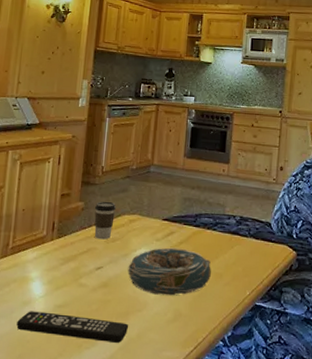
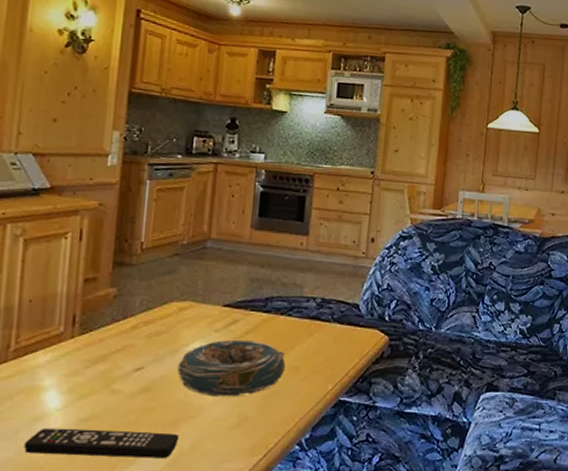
coffee cup: present [94,201,117,240] -> none [131,285,162,334]

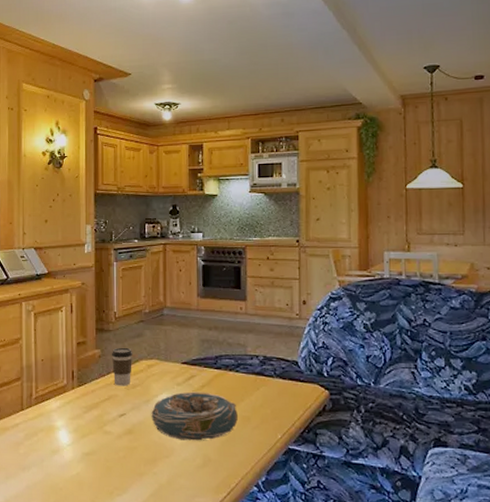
remote control: present [24,428,180,459] -> none [48,459,158,489]
coffee cup: none [131,285,162,334] -> present [112,347,133,386]

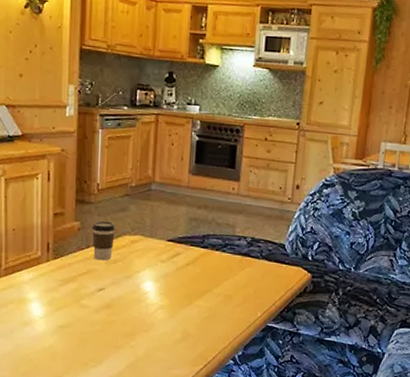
decorative bowl: present [151,391,238,441] -> none [131,269,221,317]

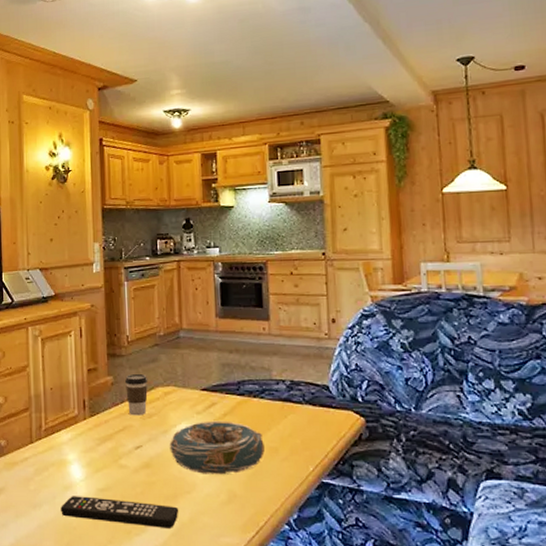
remote control: none [18,331,136,361] -> present [61,496,179,528]
decorative bowl: none [131,269,221,317] -> present [169,421,265,475]

